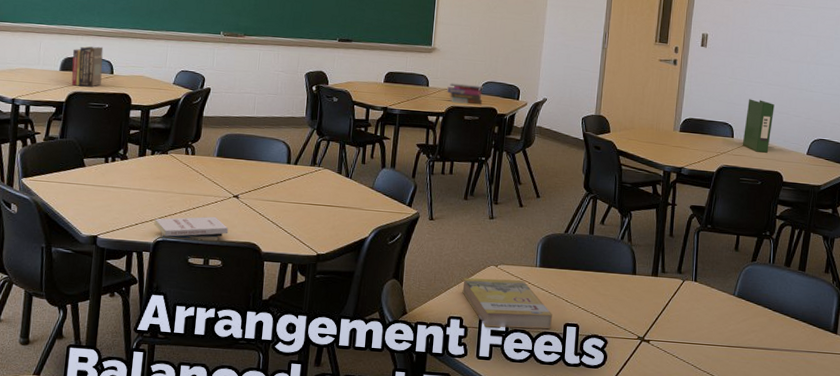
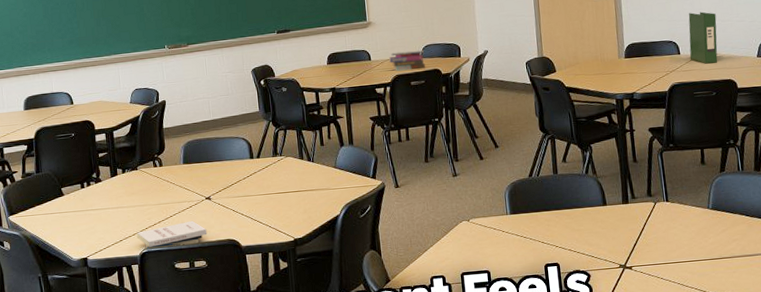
books: present [71,45,104,87] -> none [32,80,65,122]
book: present [462,277,553,330] -> none [438,229,533,281]

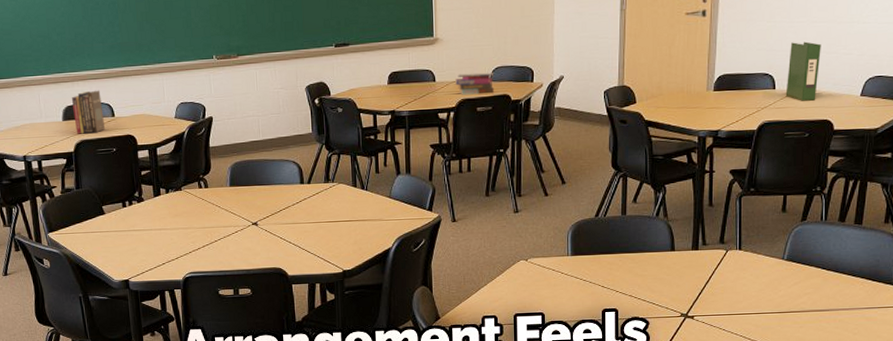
books: none [32,80,65,122] -> present [71,90,106,134]
books: present [136,220,208,251] -> none [180,246,253,275]

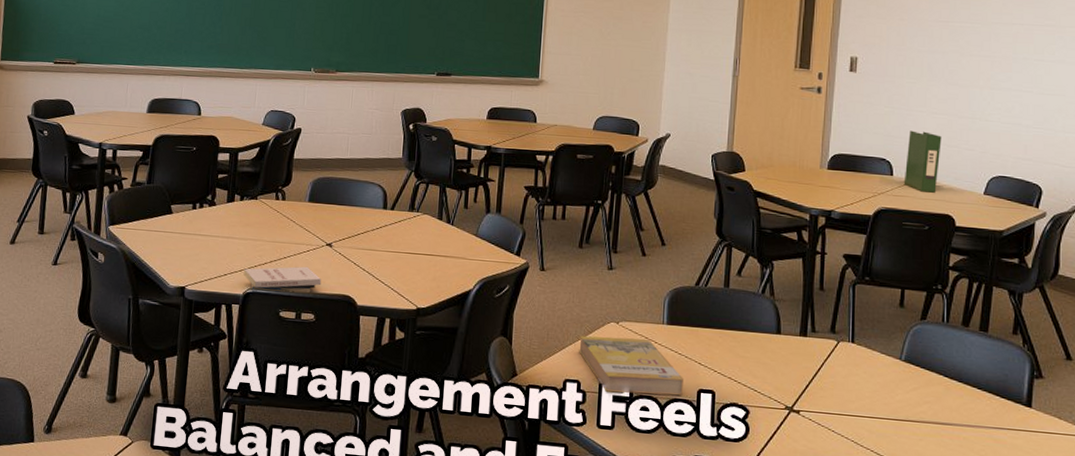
books: present [71,90,106,134] -> none [158,86,191,130]
books: none [180,246,253,275] -> present [243,266,322,293]
books: present [455,72,495,95] -> none [557,118,598,142]
book: none [493,271,590,322] -> present [579,335,685,396]

